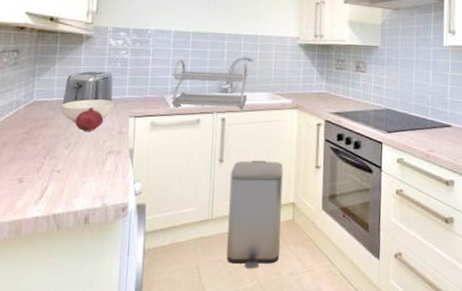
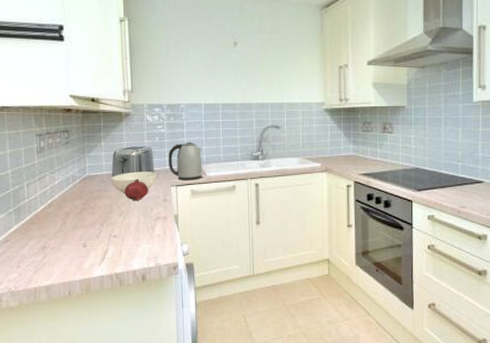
kettle: none [129,70,167,113] -> present [168,142,202,182]
dish rack: present [171,59,248,110] -> none [206,130,278,176]
pedal bin: present [227,160,283,270] -> none [267,221,318,319]

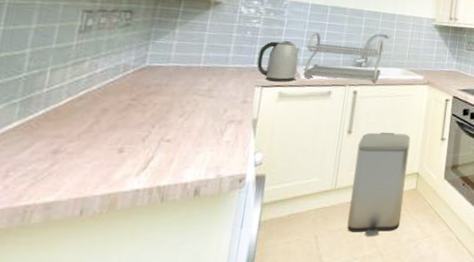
bowl: present [110,172,158,193] -> none [177,66,242,90]
toaster: present [111,146,155,178] -> none [179,38,241,71]
fruit: present [124,178,149,200] -> none [193,74,227,99]
dish rack: none [206,130,278,176] -> present [303,32,384,84]
pedal bin: none [267,221,318,319] -> present [347,132,411,238]

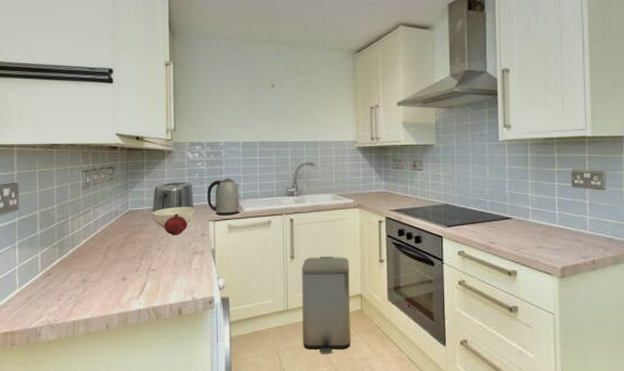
bowl: none [177,66,242,90] -> present [151,207,196,228]
toaster: none [179,38,241,71] -> present [152,182,194,212]
fruit: none [193,74,227,99] -> present [164,213,188,234]
dish rack: present [303,32,384,84] -> none [243,167,313,211]

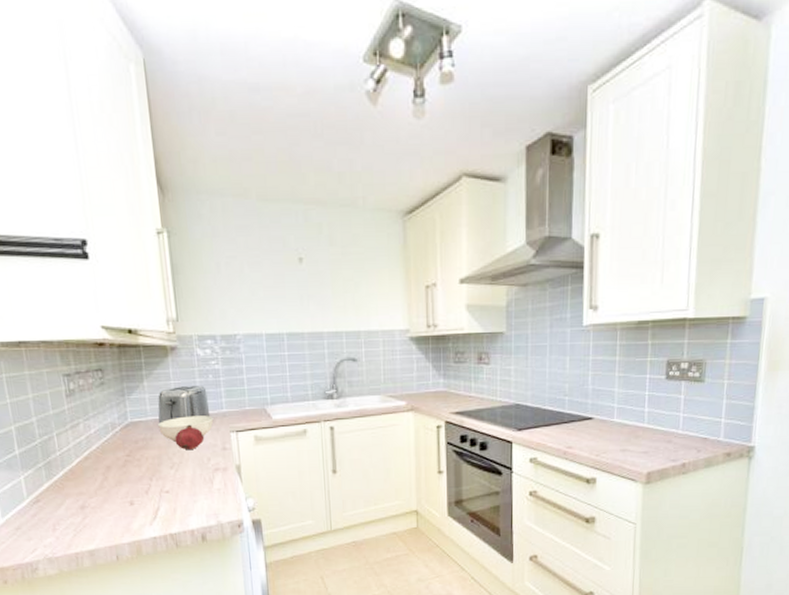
kettle: present [207,179,239,217] -> none [225,380,267,426]
pedal bin: present [301,256,351,355] -> none [345,468,406,578]

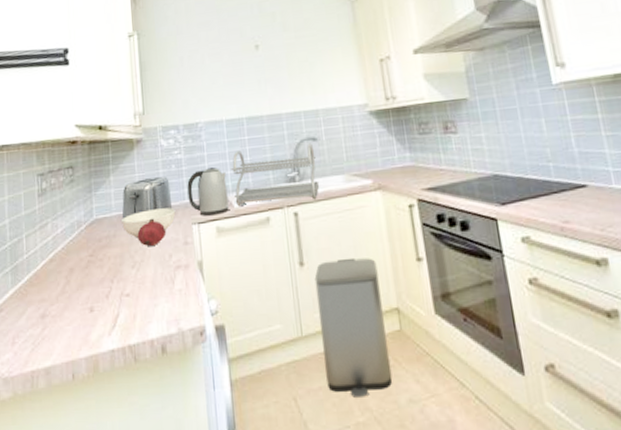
kettle: none [225,380,267,426] -> present [187,167,229,217]
dish rack: none [270,363,357,419] -> present [231,143,320,207]
pedal bin: none [345,468,406,578] -> present [314,257,392,399]

